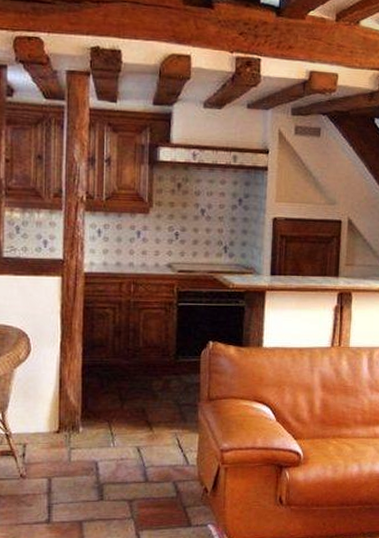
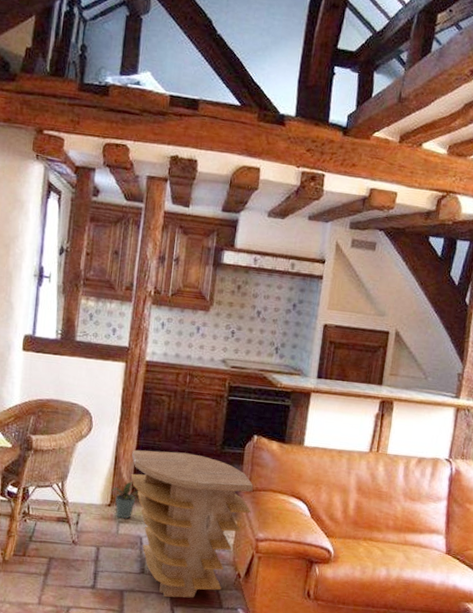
potted plant: none [58,404,90,445] -> present [111,482,139,519]
side table: none [78,367,213,523] -> present [130,449,254,598]

